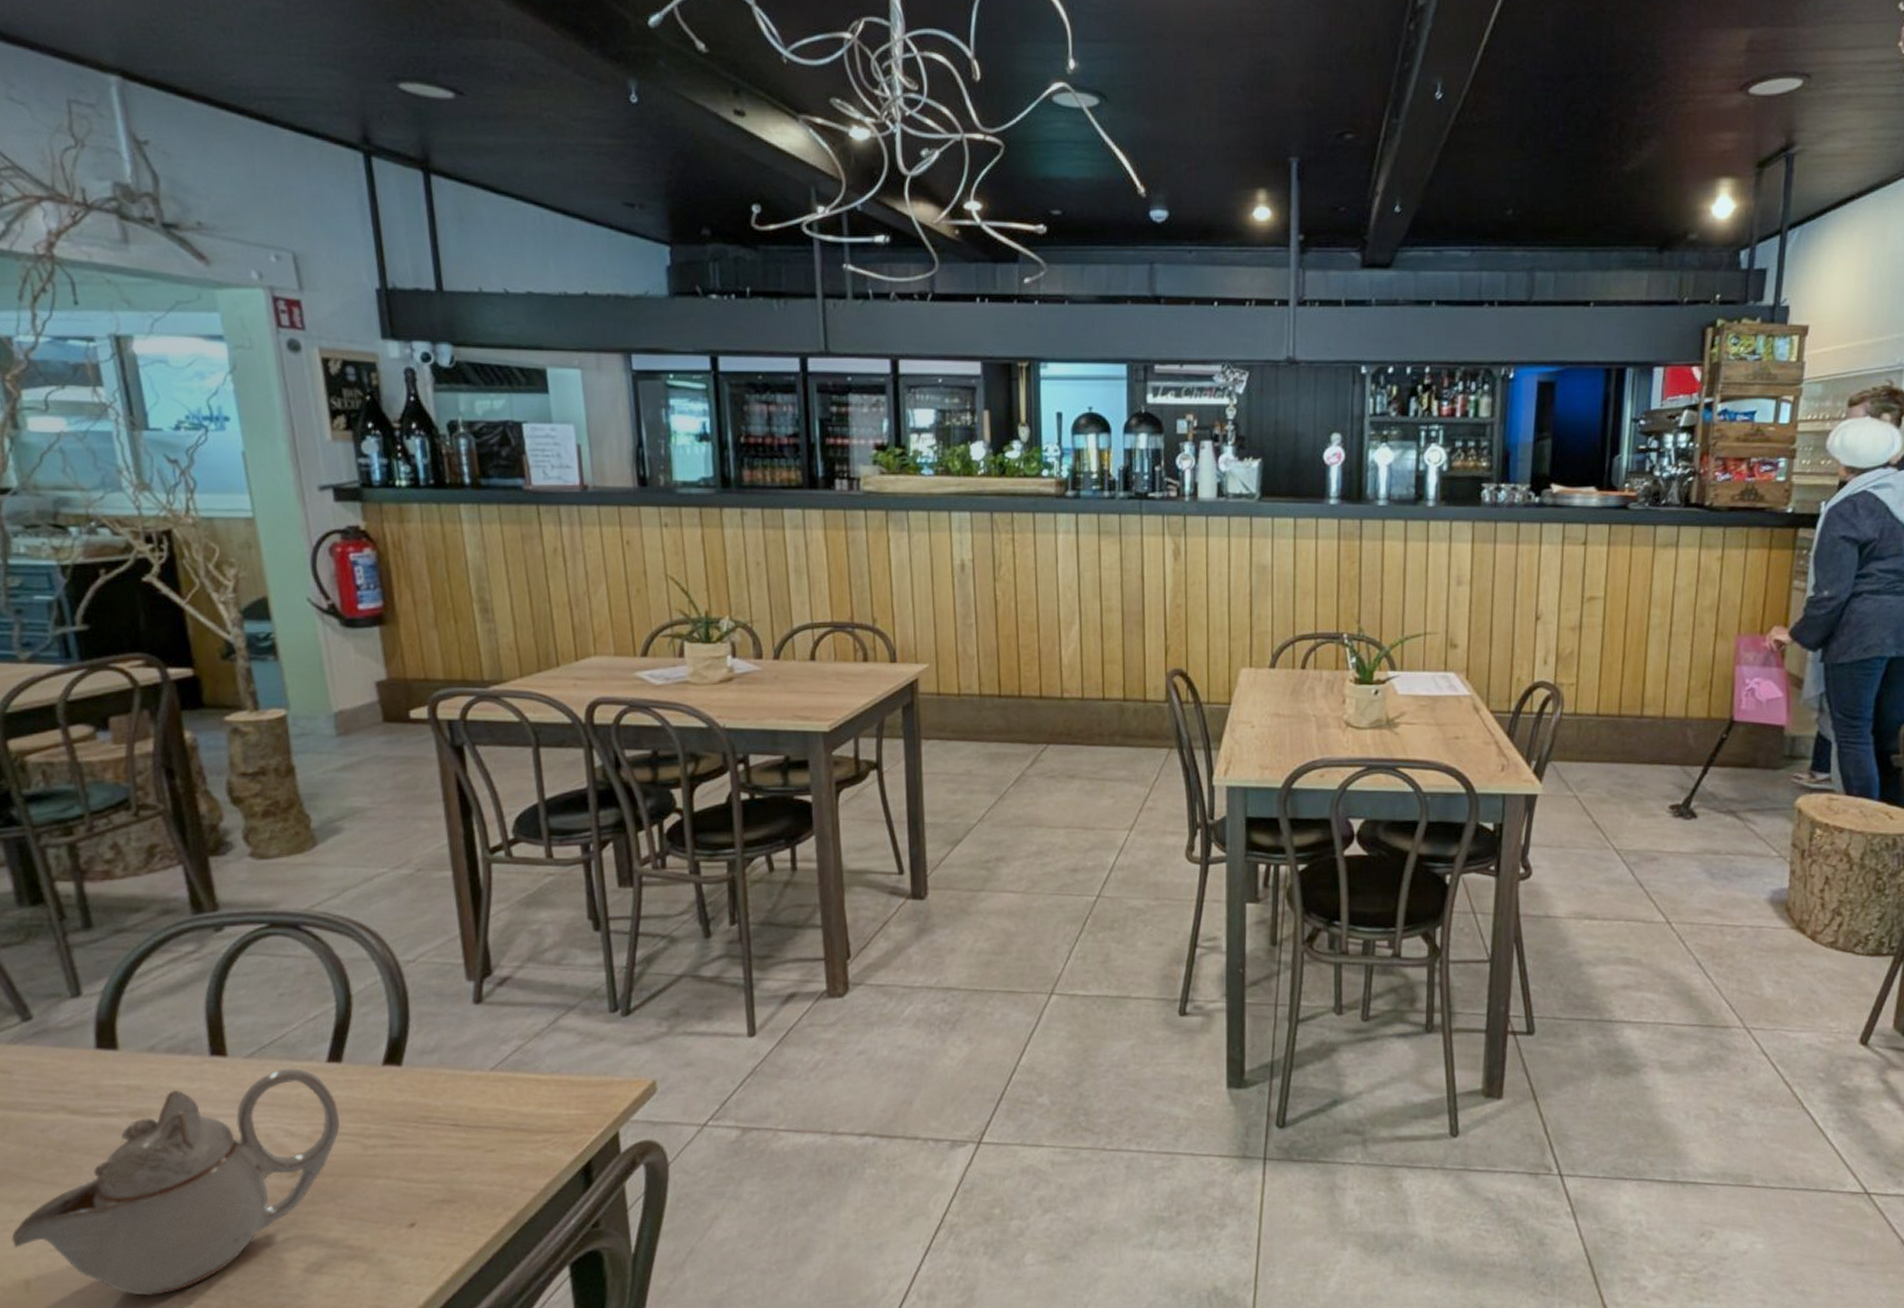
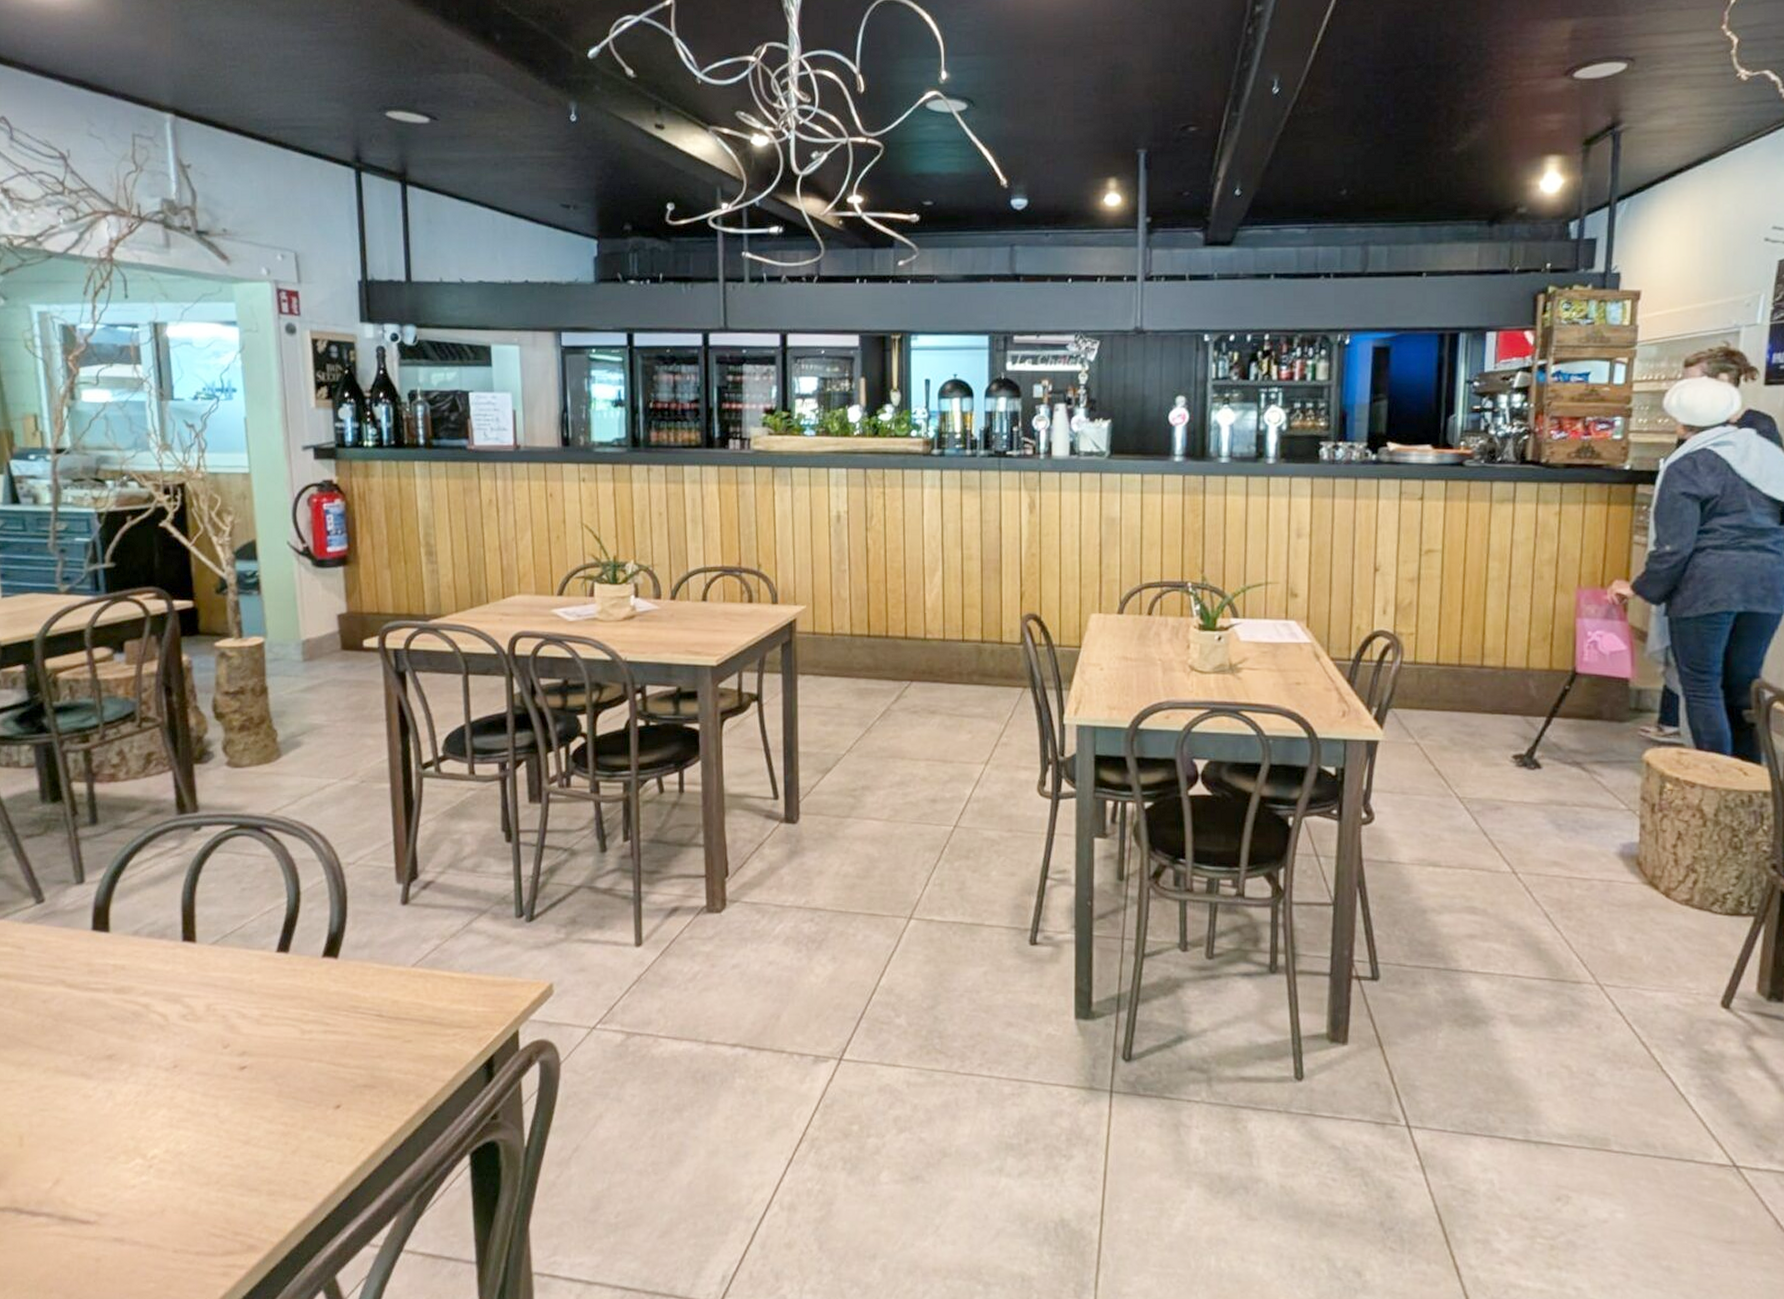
teapot: present [11,1068,340,1297] -> none [12,956,284,1158]

